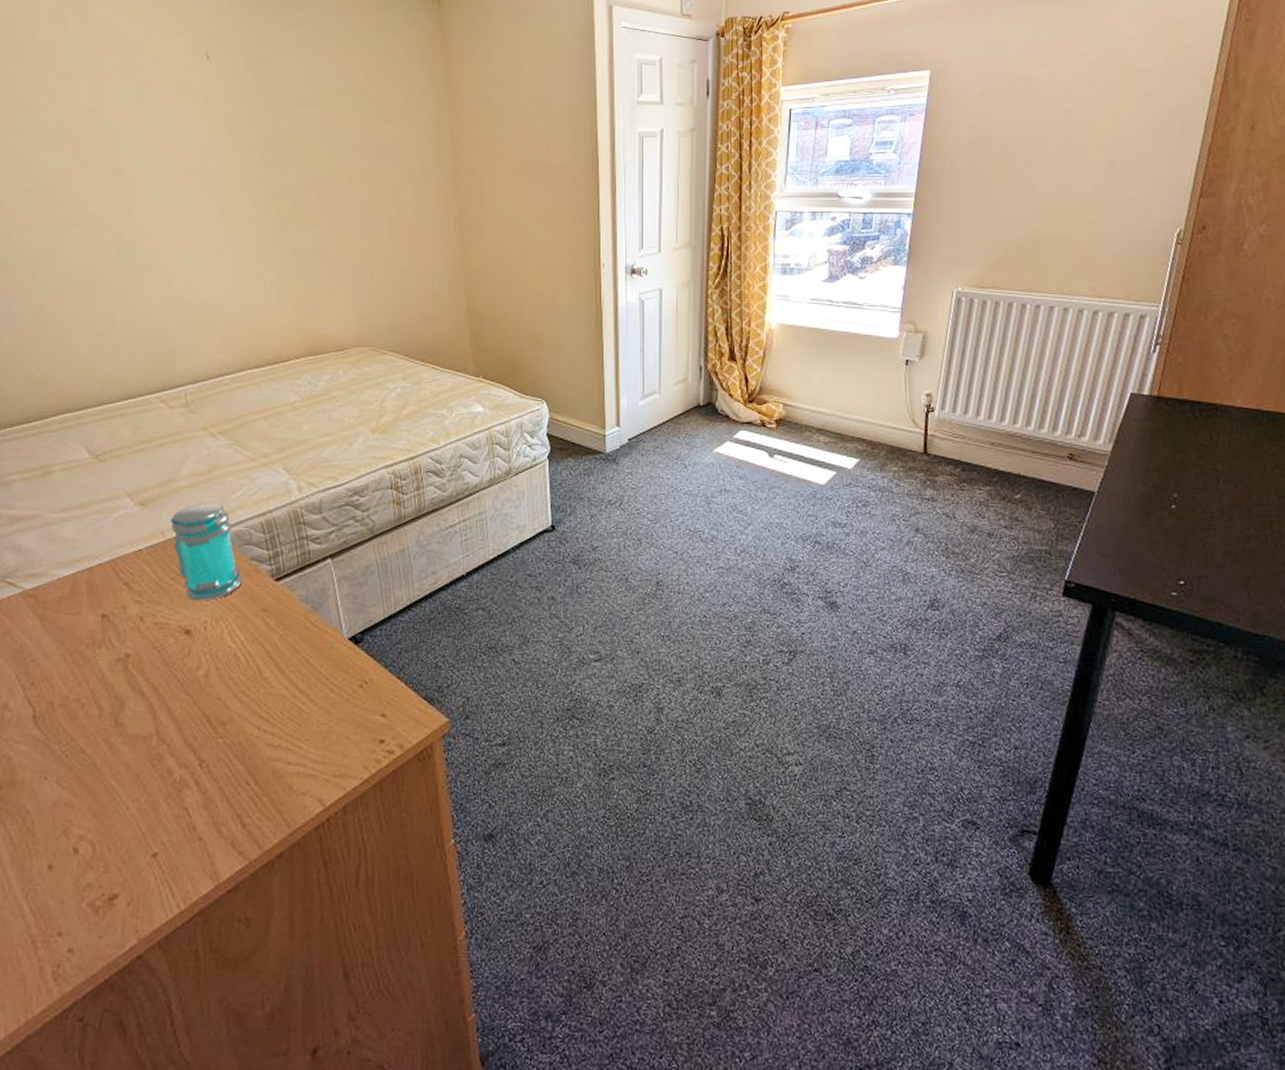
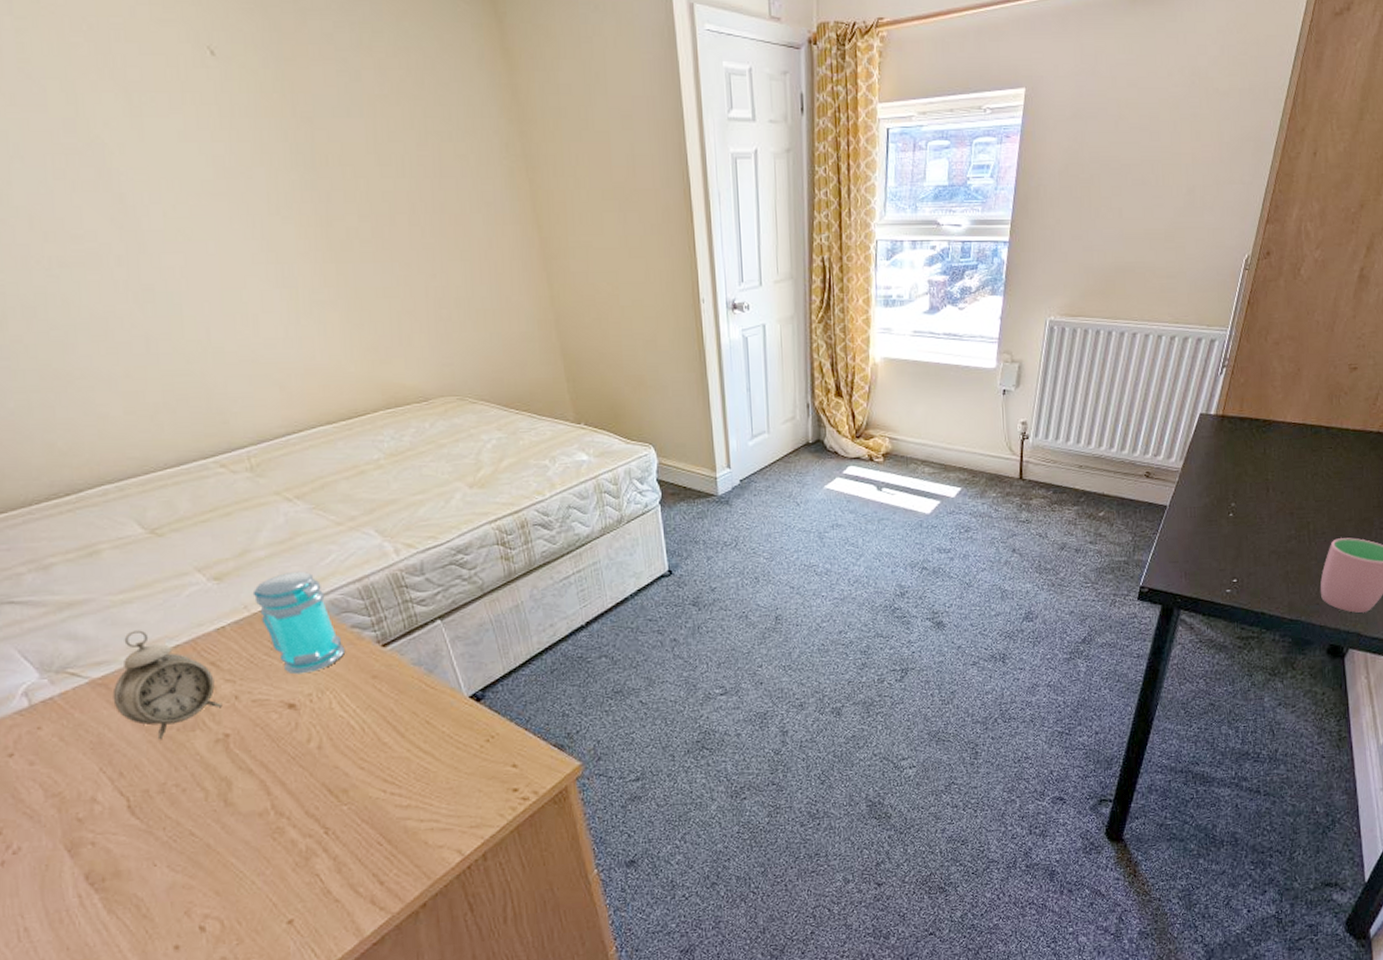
alarm clock: none [38,547,129,654] -> present [112,630,223,740]

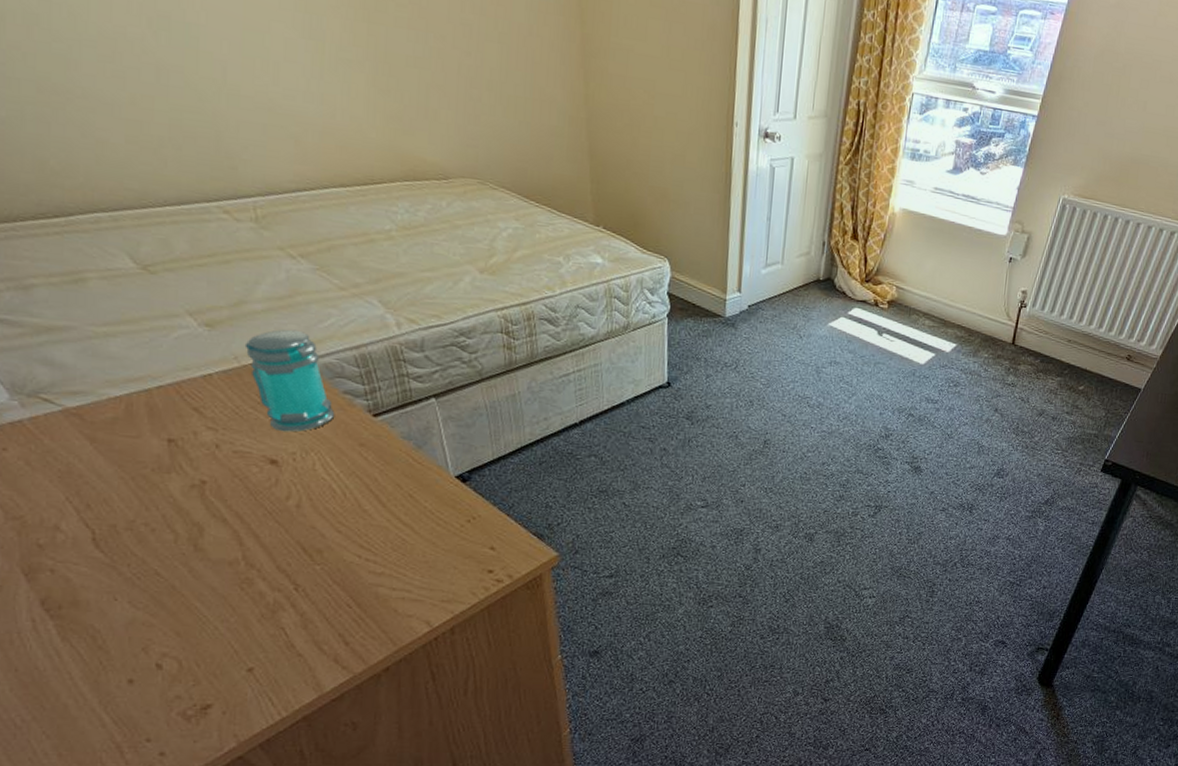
alarm clock: present [112,630,223,740] -> none [86,365,202,478]

